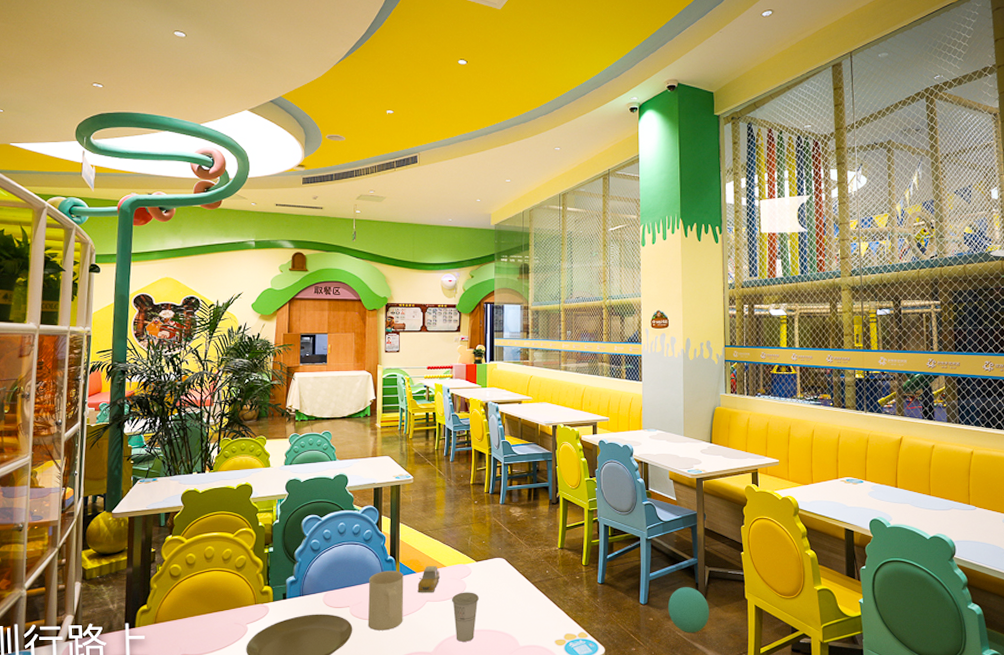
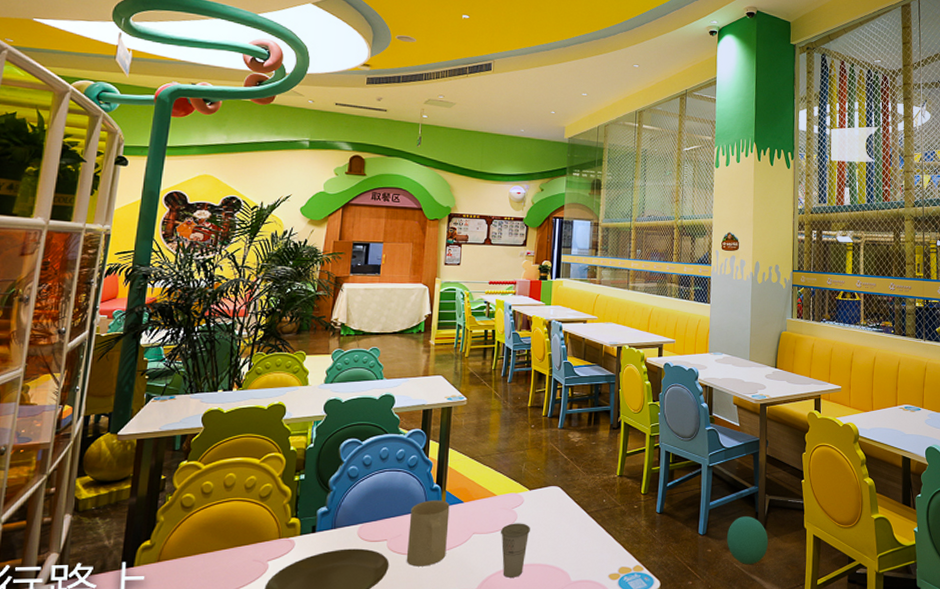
toy car: present [417,566,441,593] -> none [464,495,490,525]

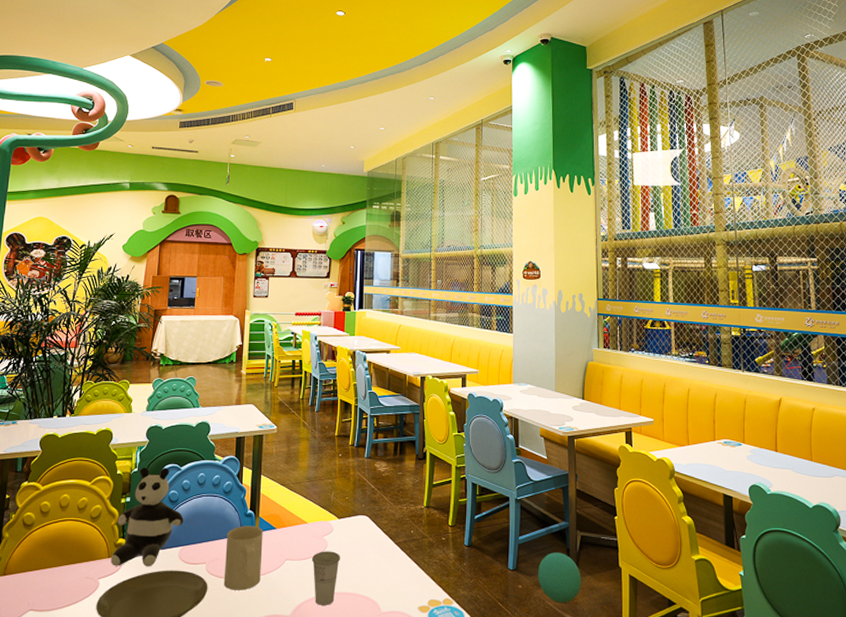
stuffed animal: none [281,442,364,547] -> present [110,467,184,567]

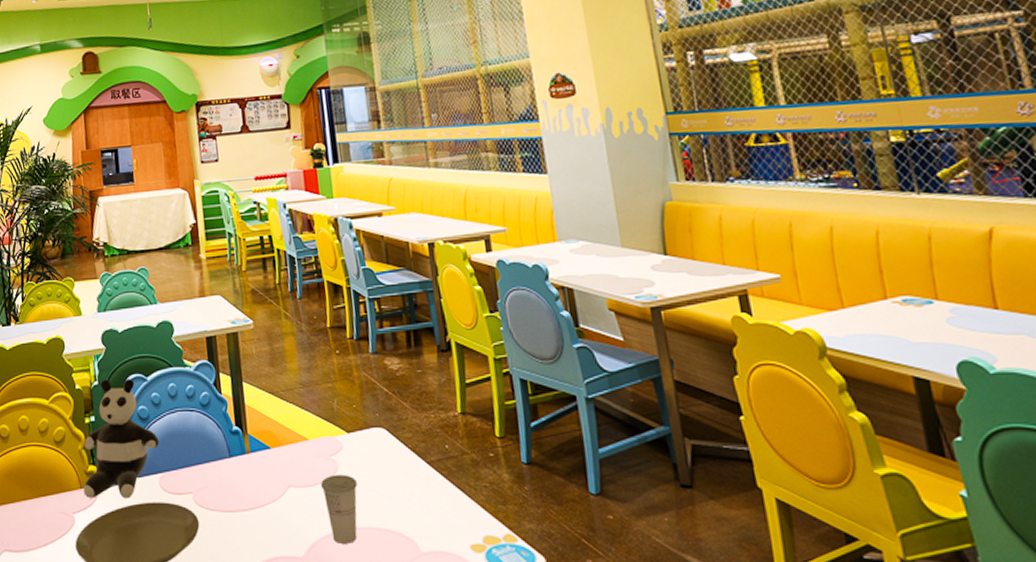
cup: present [223,526,263,590] -> none [212,445,261,526]
ball: present [538,552,581,603] -> none [633,469,703,540]

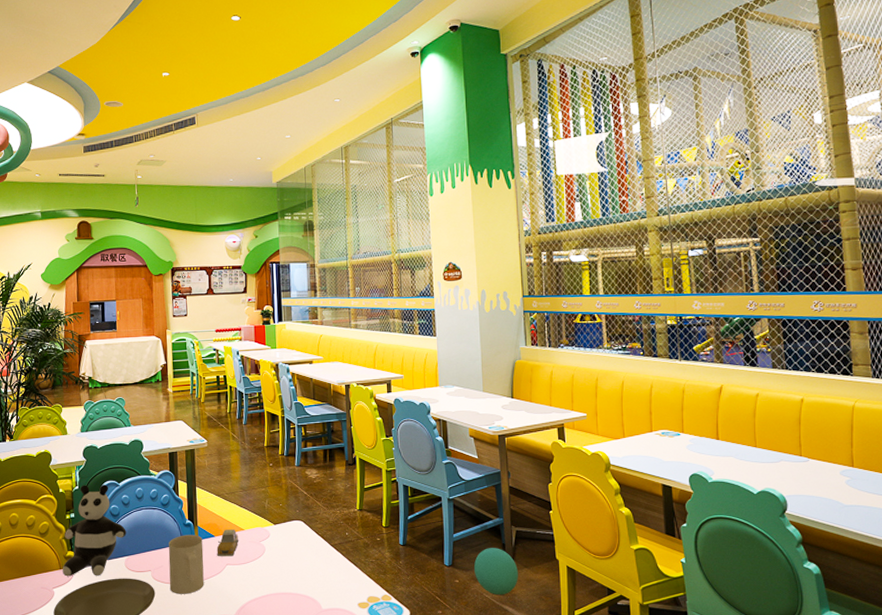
cup: none [212,445,261,526] -> present [168,535,204,594]
toy car: none [274,439,303,476] -> present [216,529,239,557]
cup: present [321,474,358,544] -> none [252,555,279,605]
ball: none [633,469,703,540] -> present [474,548,518,596]

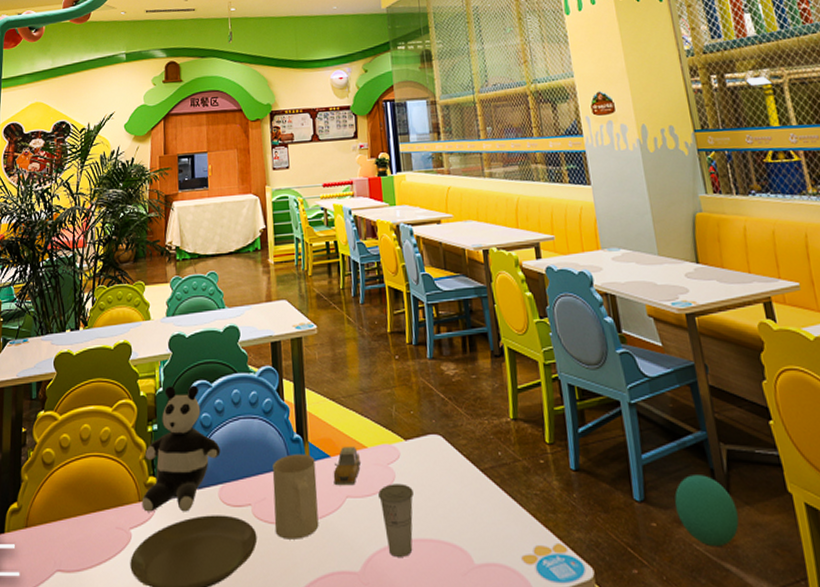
cup: none [252,555,279,605] -> present [378,483,414,557]

